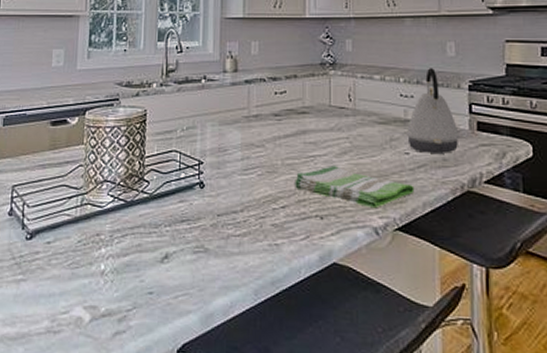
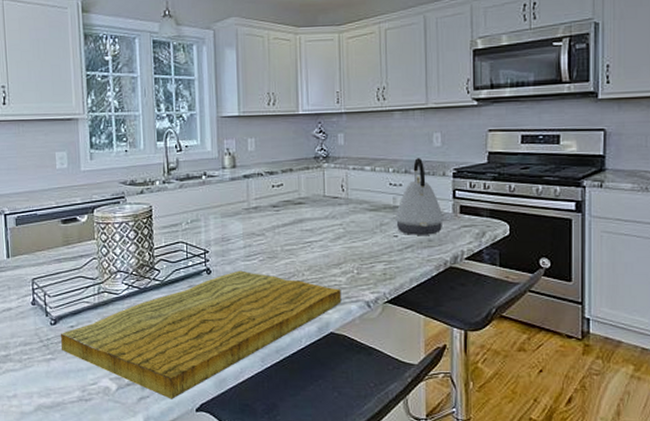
cutting board: none [35,185,347,336] -> present [61,270,342,399]
dish towel: present [293,166,415,209] -> none [292,250,402,285]

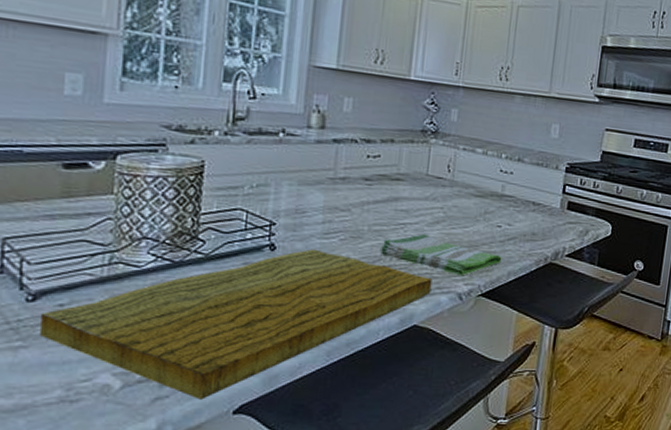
dish towel: none [292,250,402,285] -> present [379,234,502,276]
kettle: present [394,158,444,235] -> none [500,147,551,229]

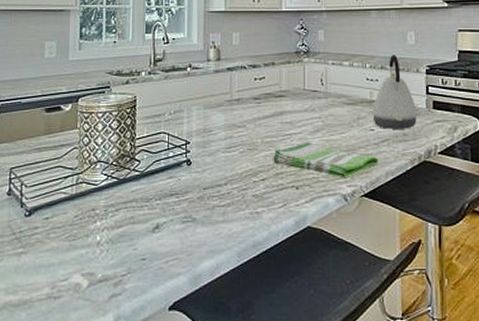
cutting board: present [40,249,433,400] -> none [34,162,319,297]
kettle: none [500,147,551,229] -> present [371,55,418,129]

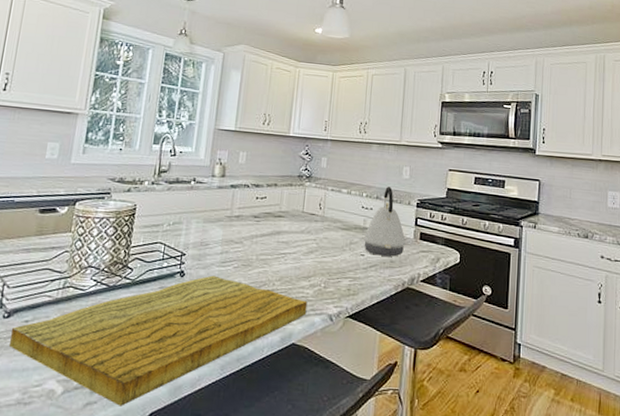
cutting board: none [34,162,319,297] -> present [10,275,308,406]
dish towel: present [272,142,379,179] -> none [264,262,366,299]

